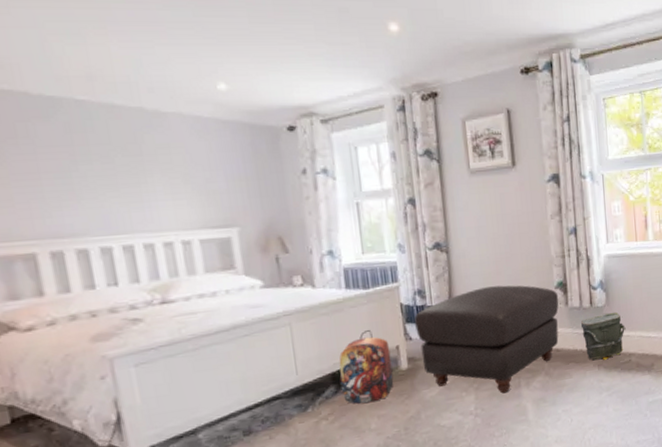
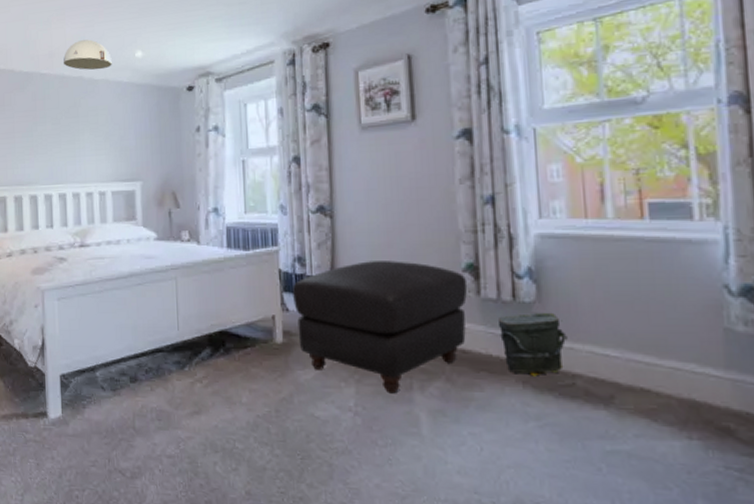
ceiling light: none [111,63,186,101] -> present [64,39,112,70]
backpack: present [339,330,394,404] -> none [215,294,268,374]

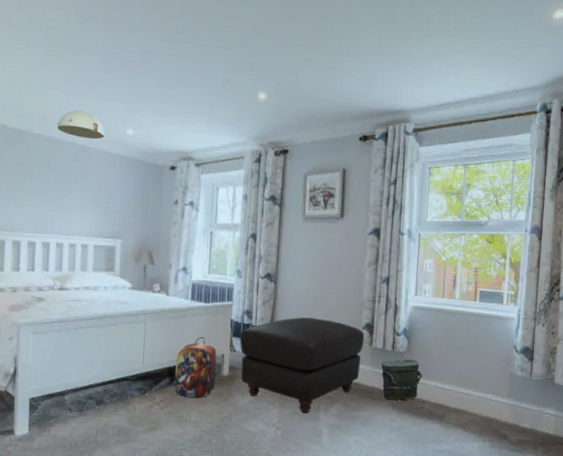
backpack: none [215,294,268,374] -> present [174,337,217,398]

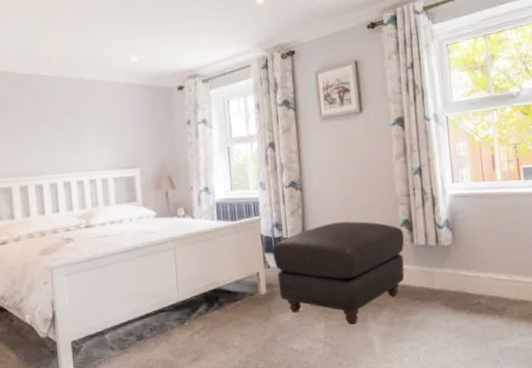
ceiling light: present [58,110,105,140] -> none [63,45,109,73]
backpack: present [174,337,217,398] -> none [210,257,254,322]
bag: present [381,358,423,402] -> none [427,251,474,300]

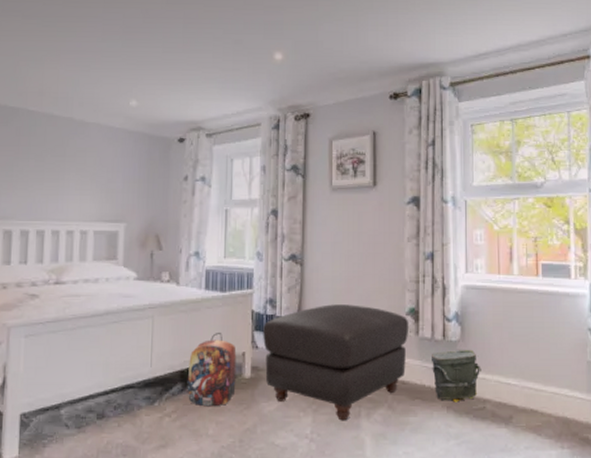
backpack: none [210,257,254,322] -> present [187,333,237,407]
bag: none [427,251,474,300] -> present [432,349,482,402]

